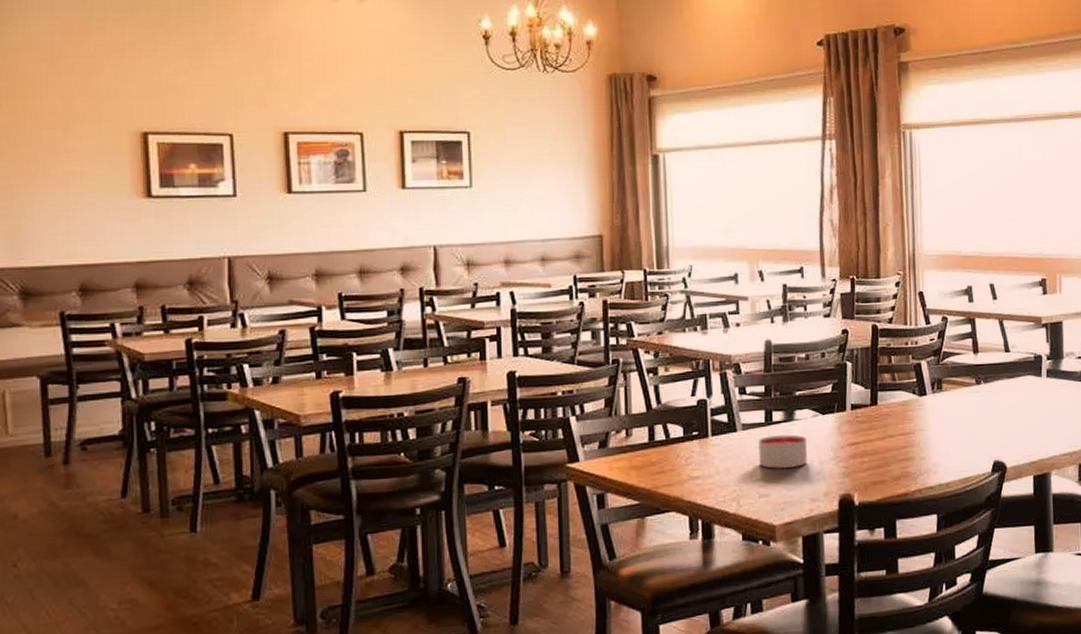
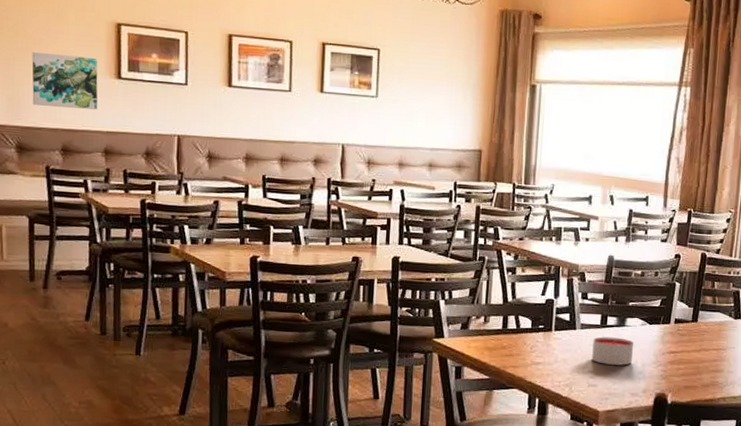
wall art: none [35,175,124,239] -> present [32,51,98,110]

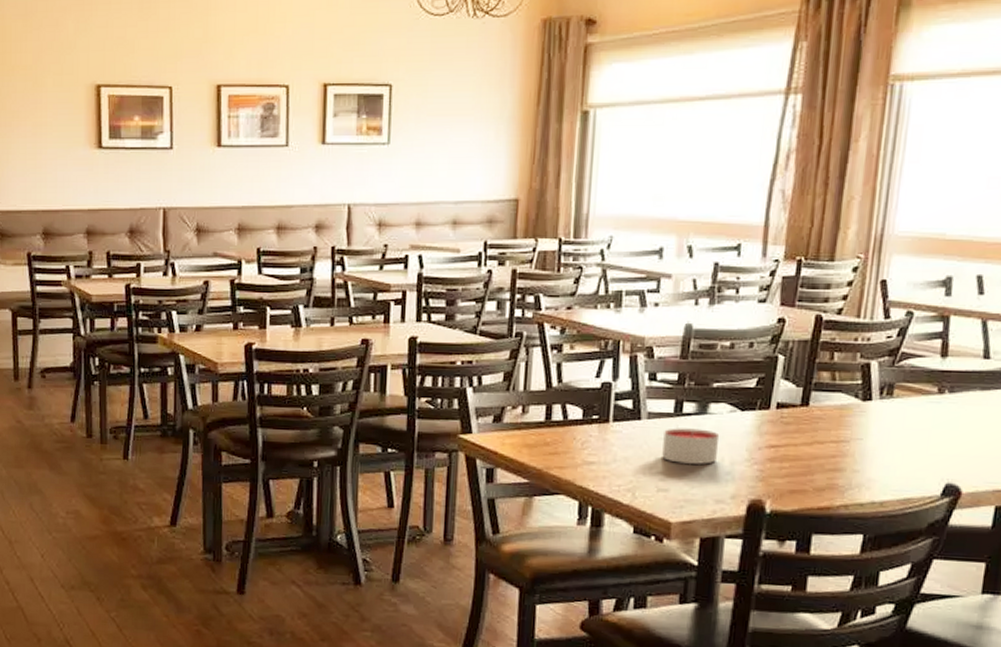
wall art: present [32,51,98,110] -> none [10,126,79,185]

